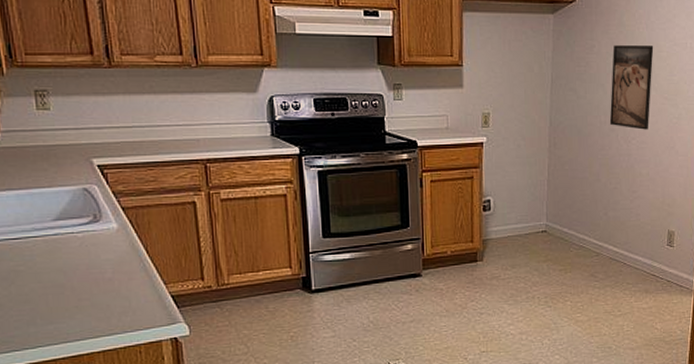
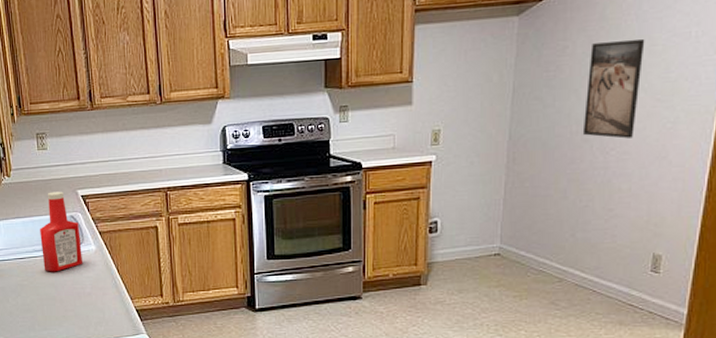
ketchup bottle: none [41,159,102,255] -> present [40,191,83,272]

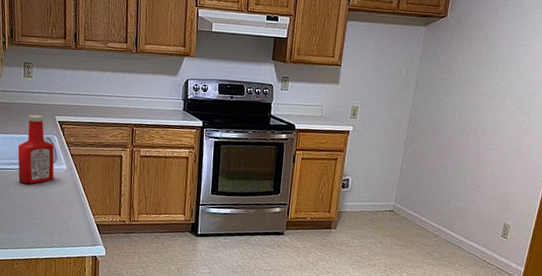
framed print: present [582,39,645,139] -> none [463,57,514,133]

